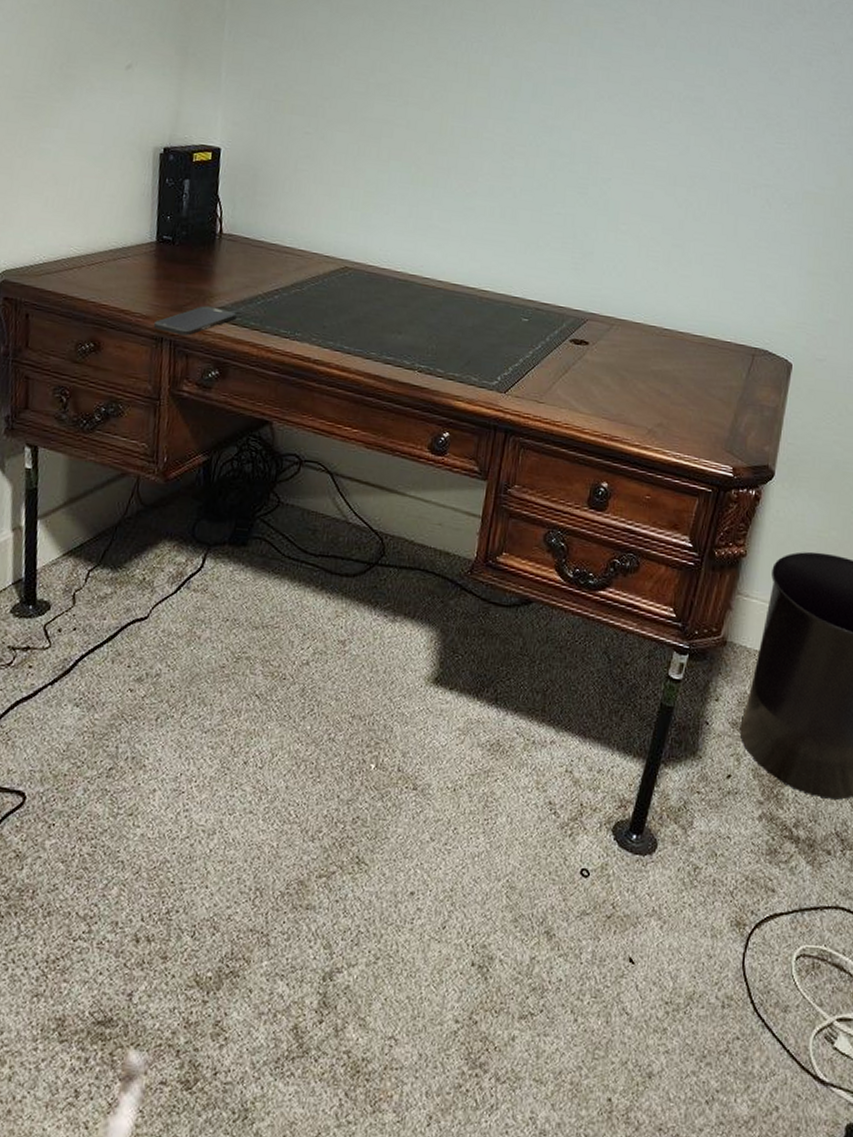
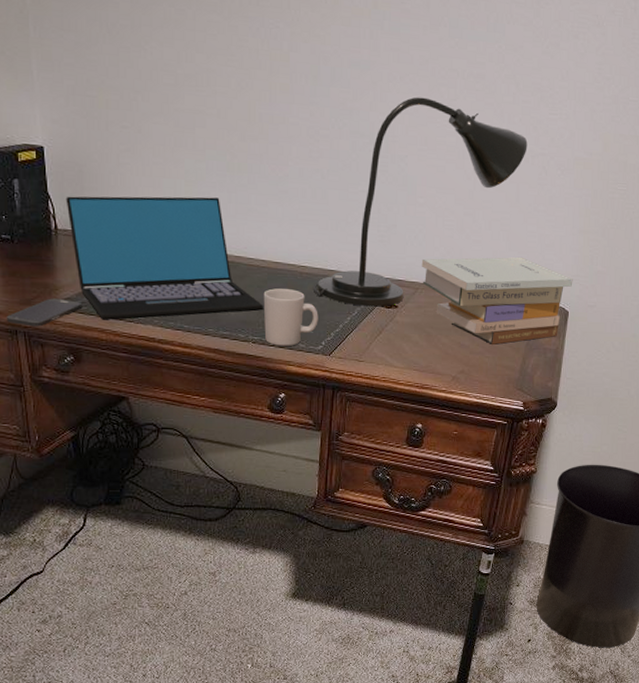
laptop: none [235,200,435,336] -> present [66,196,263,320]
mug: none [433,312,496,380] -> present [263,288,318,347]
desk lamp: none [492,117,750,342] -> present [313,97,528,307]
books: none [619,291,799,396] -> present [421,257,573,345]

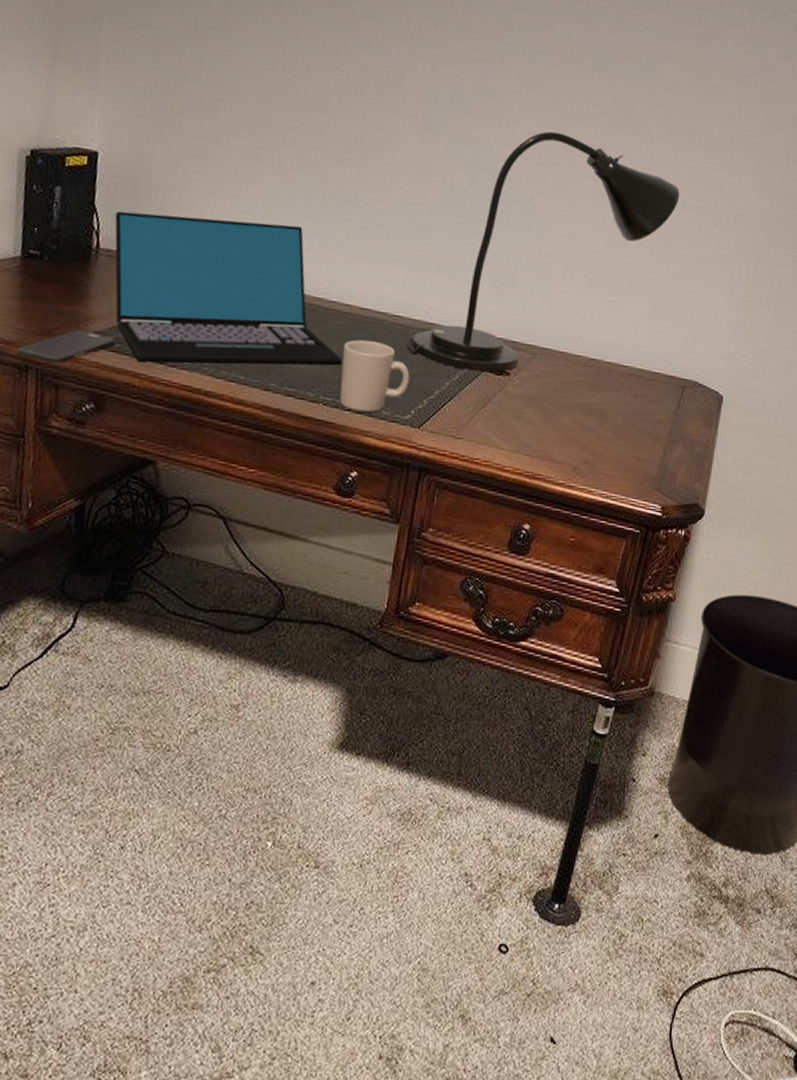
books: present [421,257,573,345] -> none [542,318,730,431]

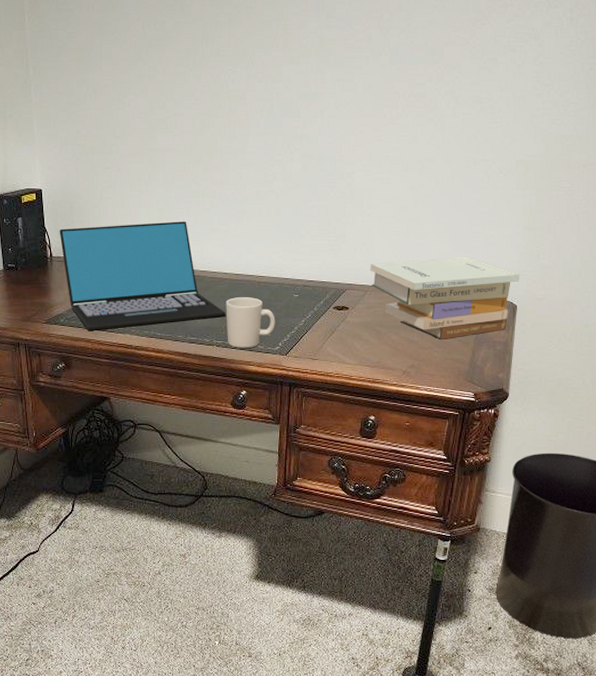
smartphone: present [16,330,116,365] -> none [10,315,72,339]
desk lamp: present [405,131,680,372] -> none [270,119,469,309]
books: none [542,318,730,431] -> present [370,257,520,339]

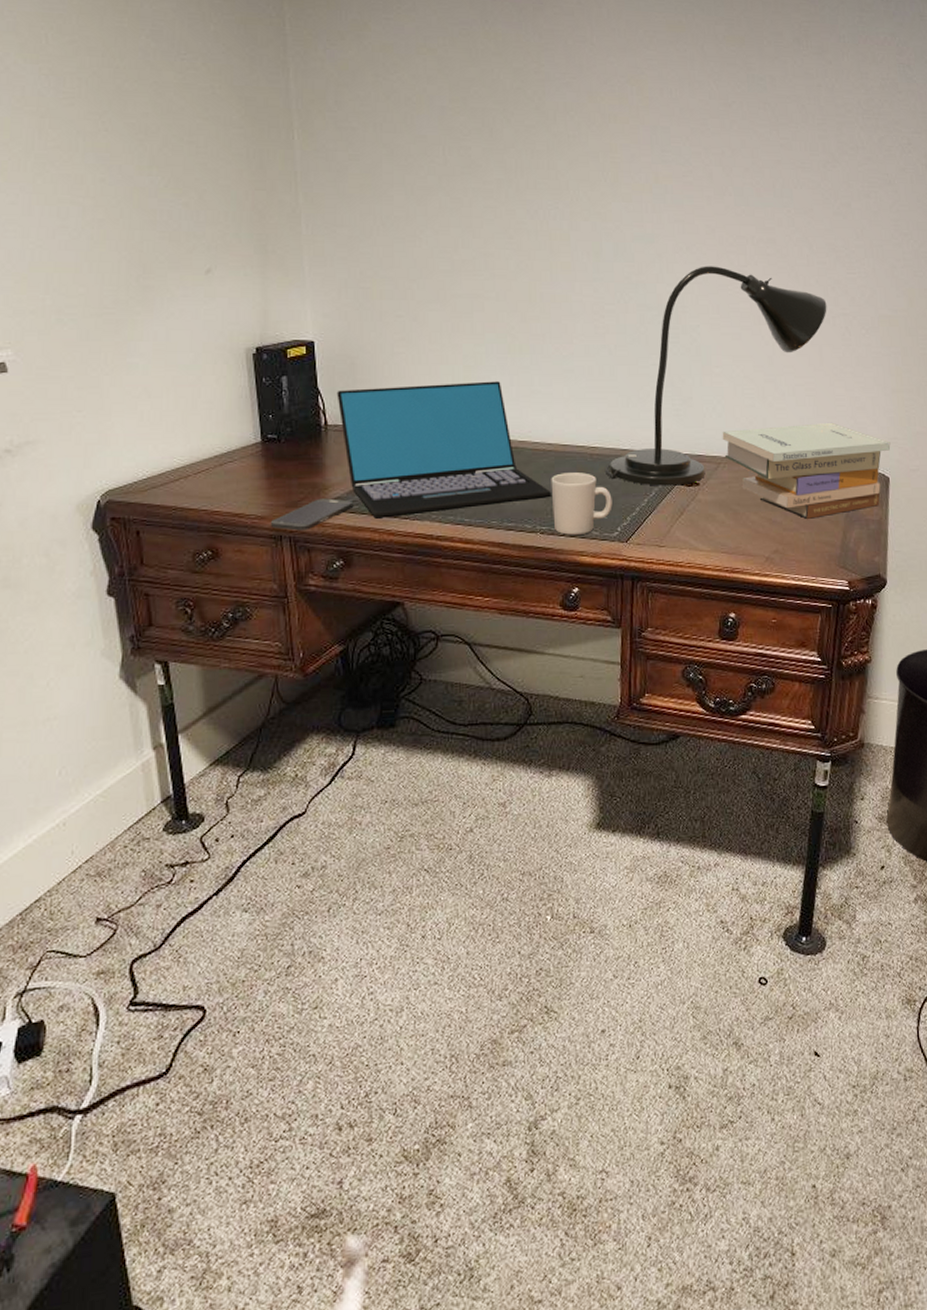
smartphone: none [10,315,72,339] -> present [270,498,354,531]
desk lamp: none [270,119,469,309] -> present [604,266,827,486]

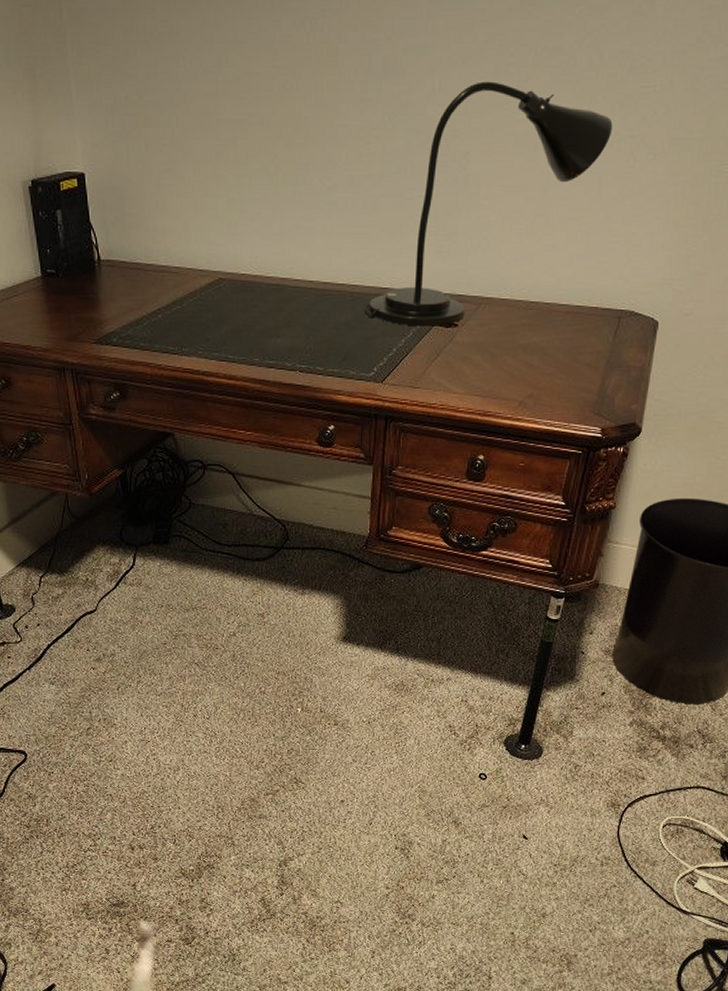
smartphone: present [270,498,354,531] -> none [53,333,127,363]
laptop: present [337,381,551,519] -> none [107,215,311,353]
mug: present [551,473,612,536] -> none [311,311,370,375]
books: present [722,423,891,519] -> none [485,262,665,364]

